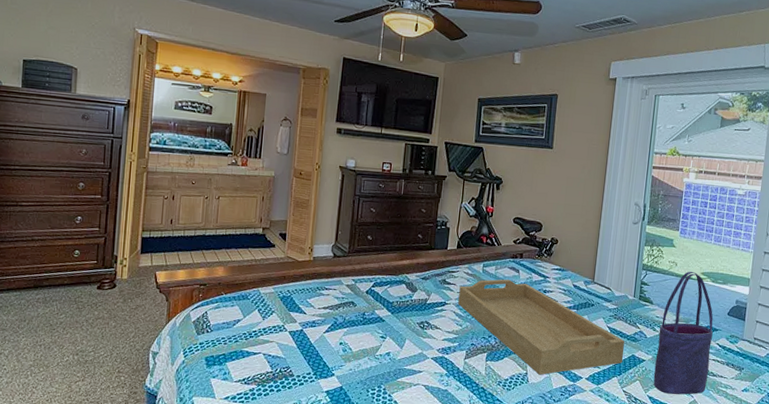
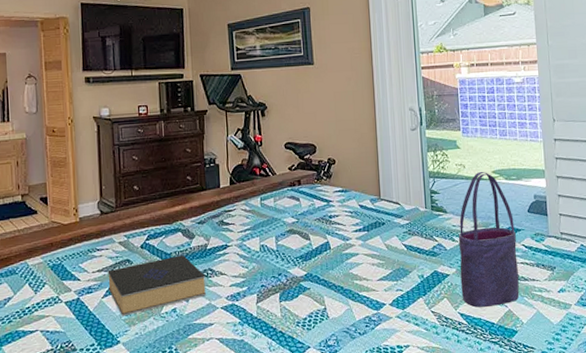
book: none [331,305,421,353] -> present [108,255,206,317]
serving tray: present [458,279,624,375] -> none [239,209,425,308]

